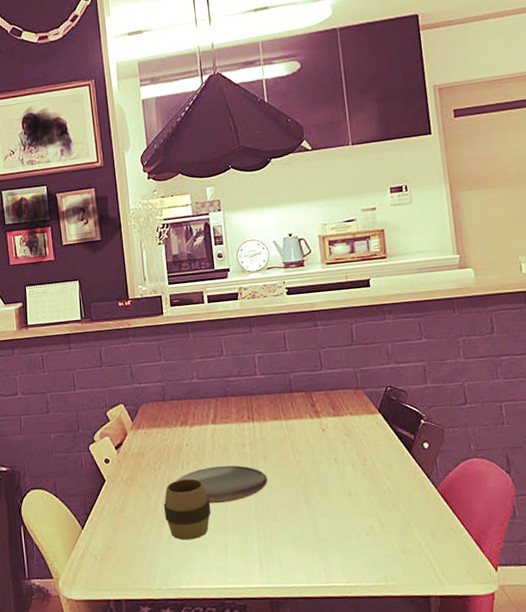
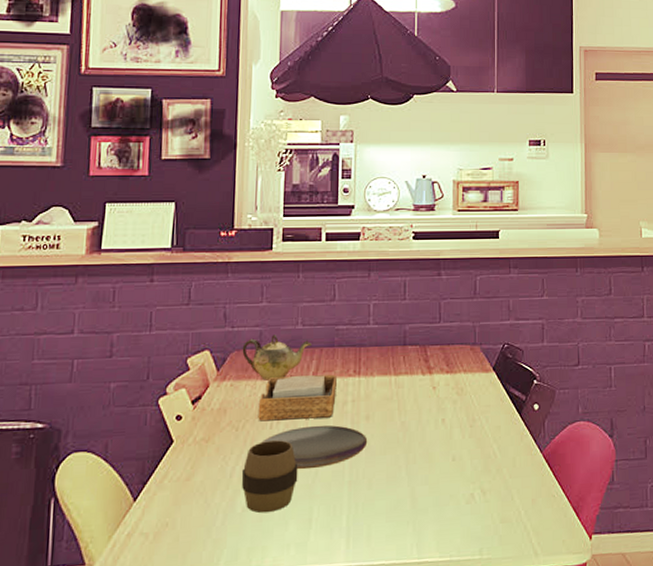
teapot: none [149,388,208,428] -> present [242,335,312,381]
napkin holder: none [169,421,235,463] -> present [258,374,338,422]

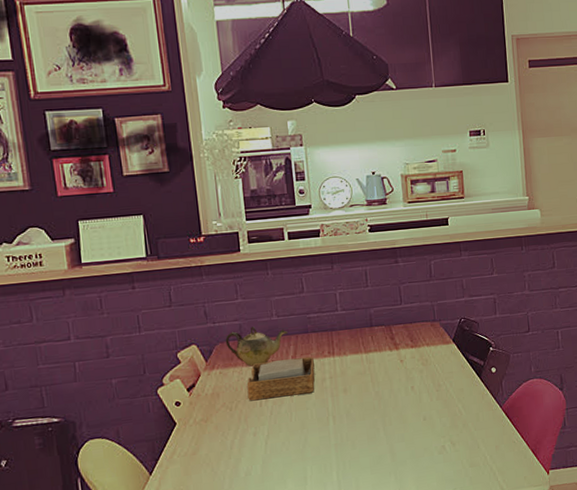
cup: present [241,440,298,513] -> none [240,415,290,476]
plate: present [261,425,368,470] -> none [254,399,348,438]

